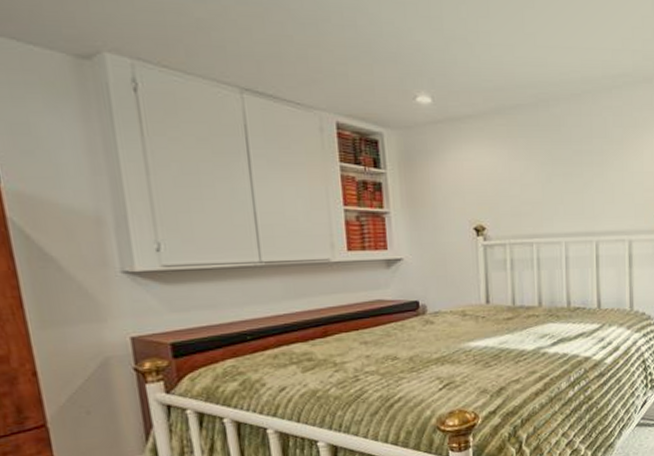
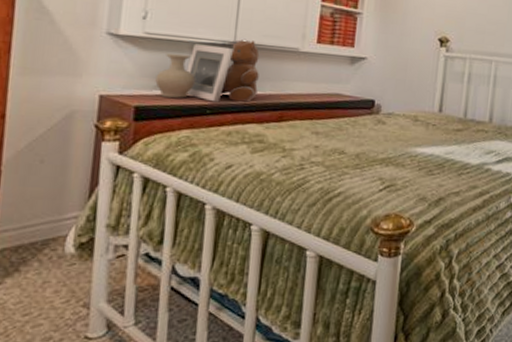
vase: none [185,283,229,329] -> present [155,54,196,98]
picture frame: none [216,268,262,327] -> present [186,43,233,103]
teddy bear: none [257,257,296,323] -> present [221,39,260,102]

